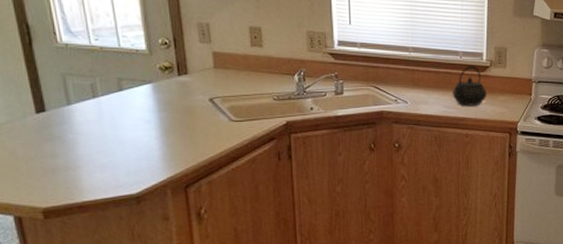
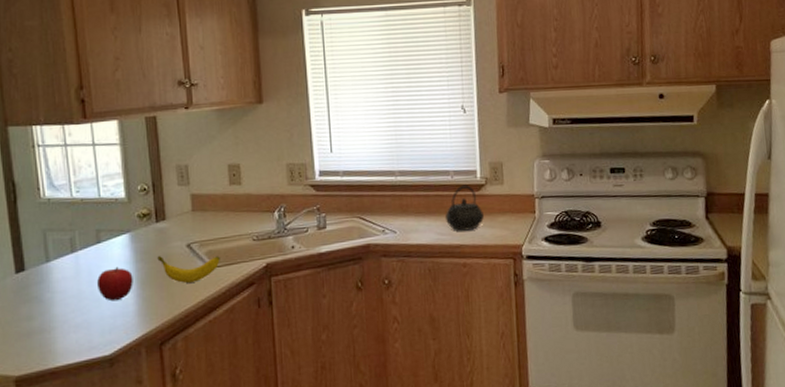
fruit: none [120,114,157,146] -> present [96,266,133,302]
banana: none [180,108,242,134] -> present [157,256,220,283]

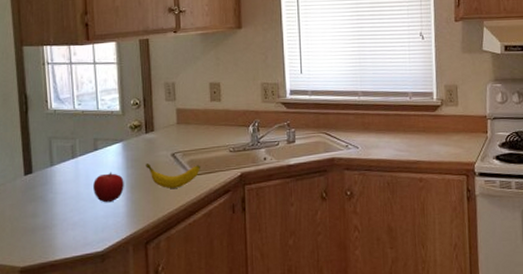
kettle: present [445,184,484,231] -> none [403,105,439,148]

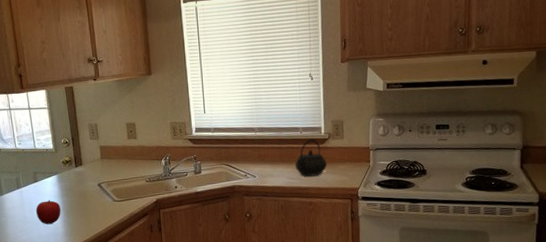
banana: present [146,164,200,188] -> none [77,192,122,213]
kettle: none [403,105,439,148] -> present [295,139,327,176]

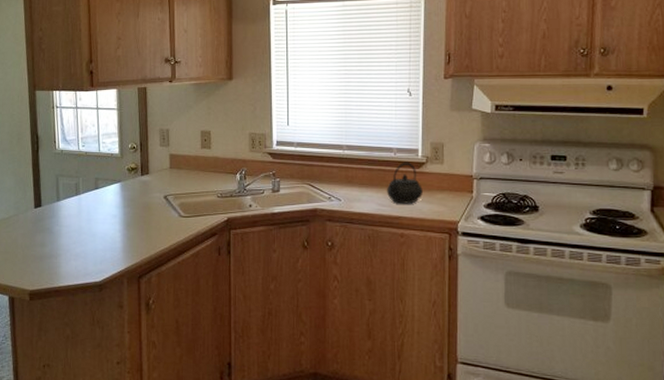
fruit: present [35,199,61,225] -> none [93,210,121,238]

